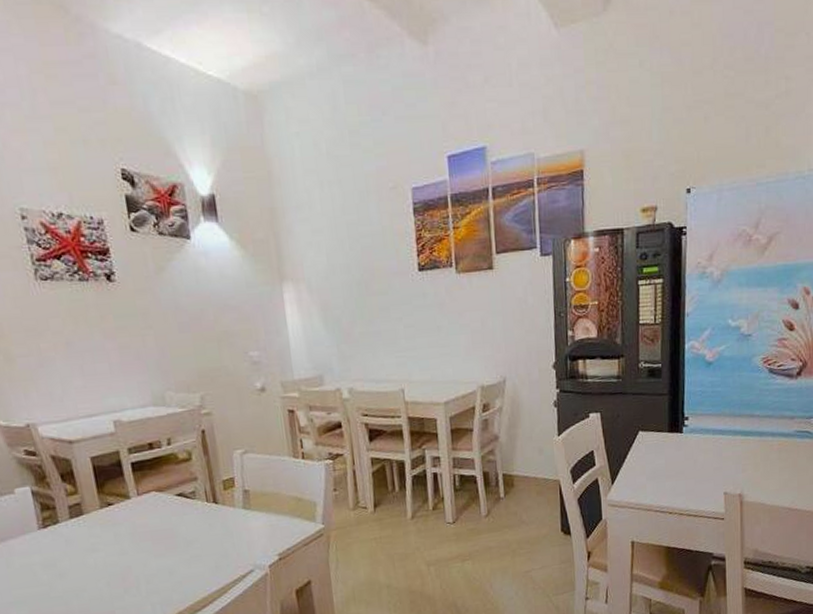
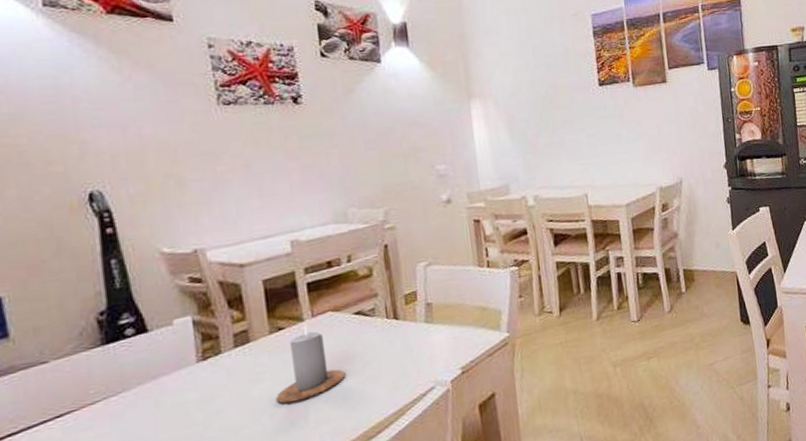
candle: none [110,502,171,573] -> present [276,324,346,404]

